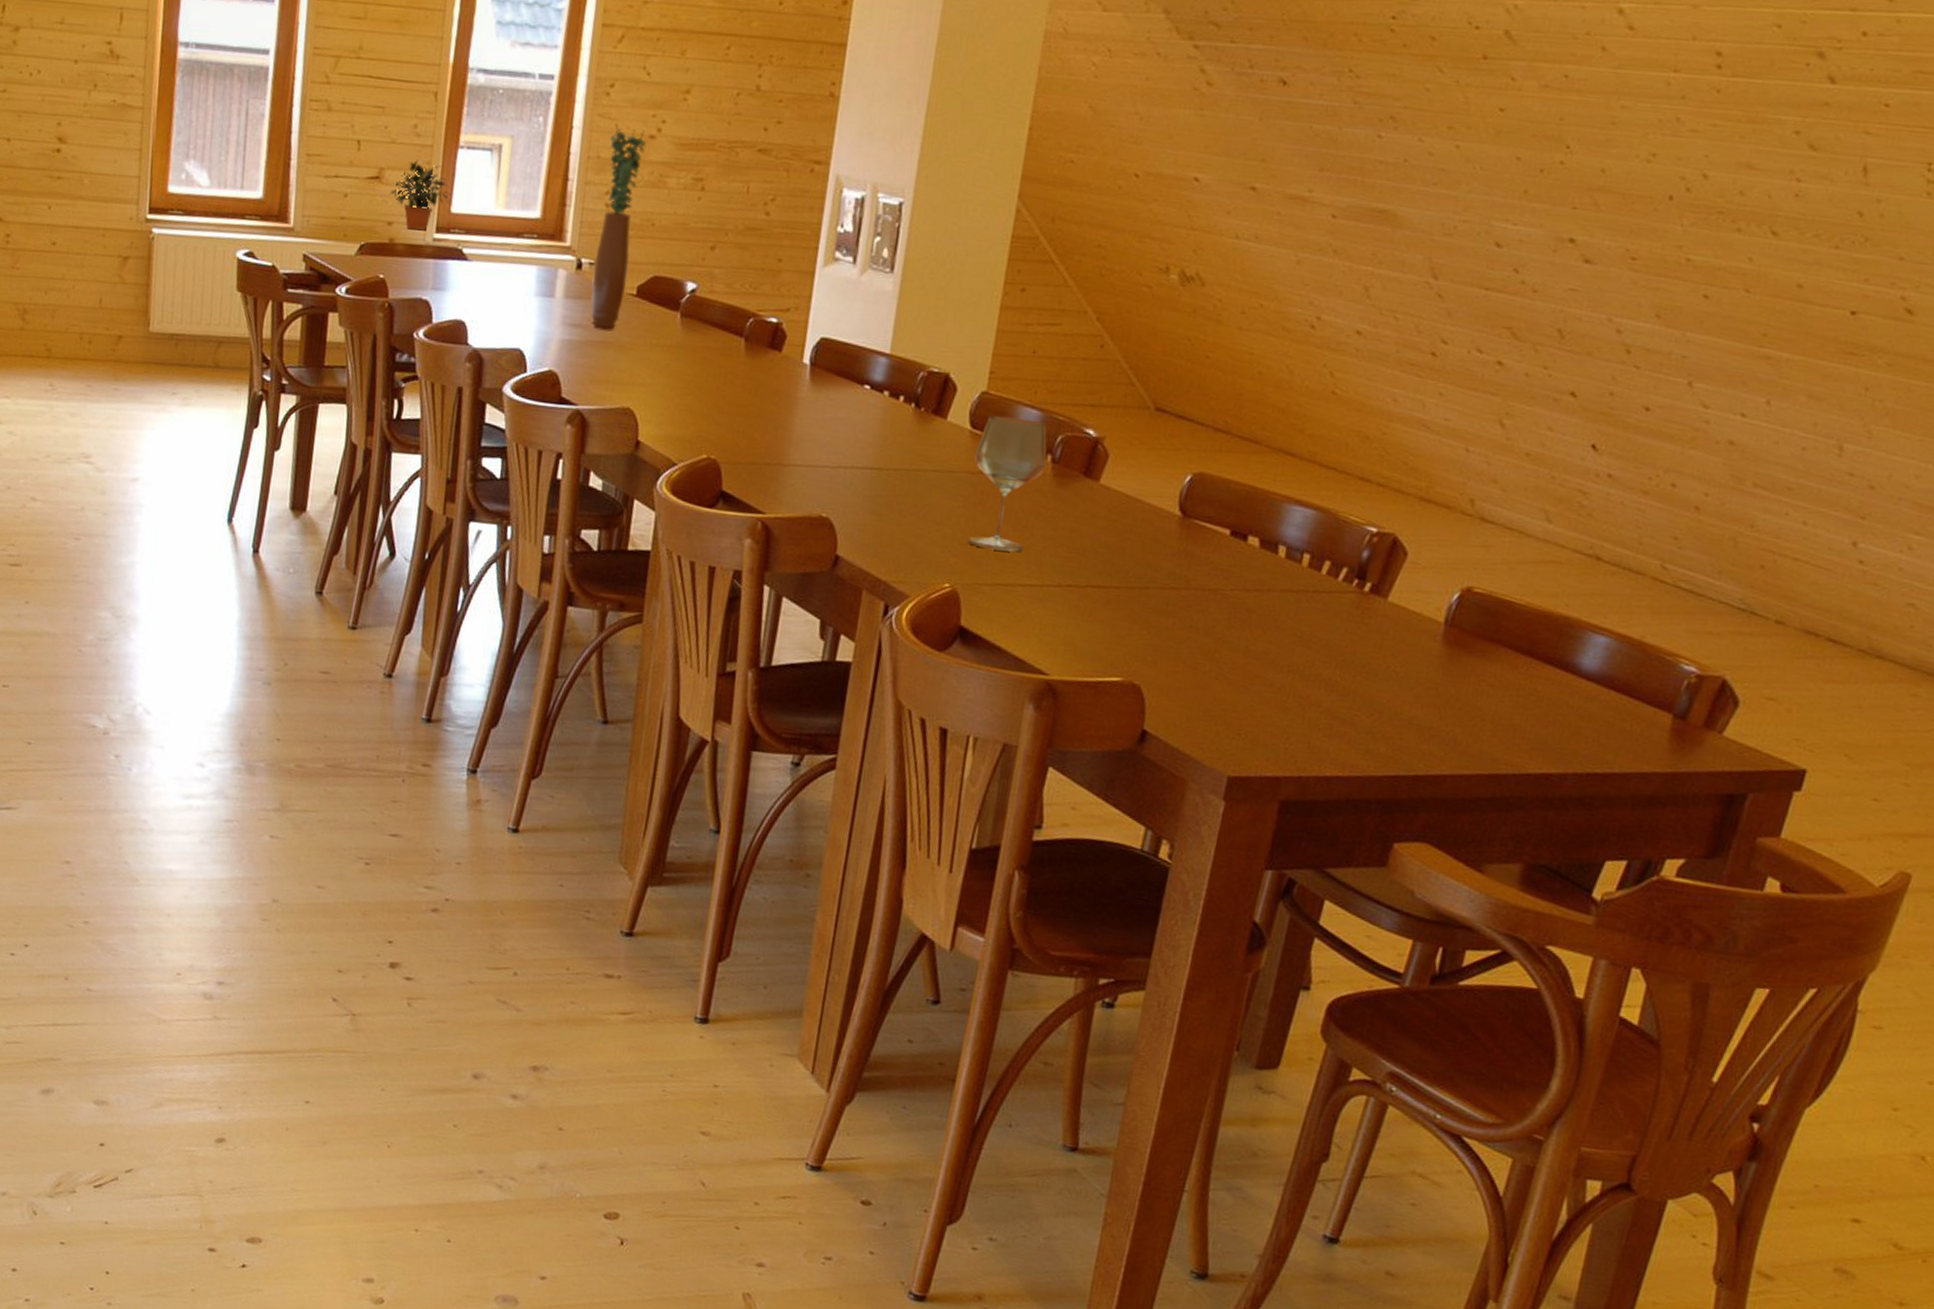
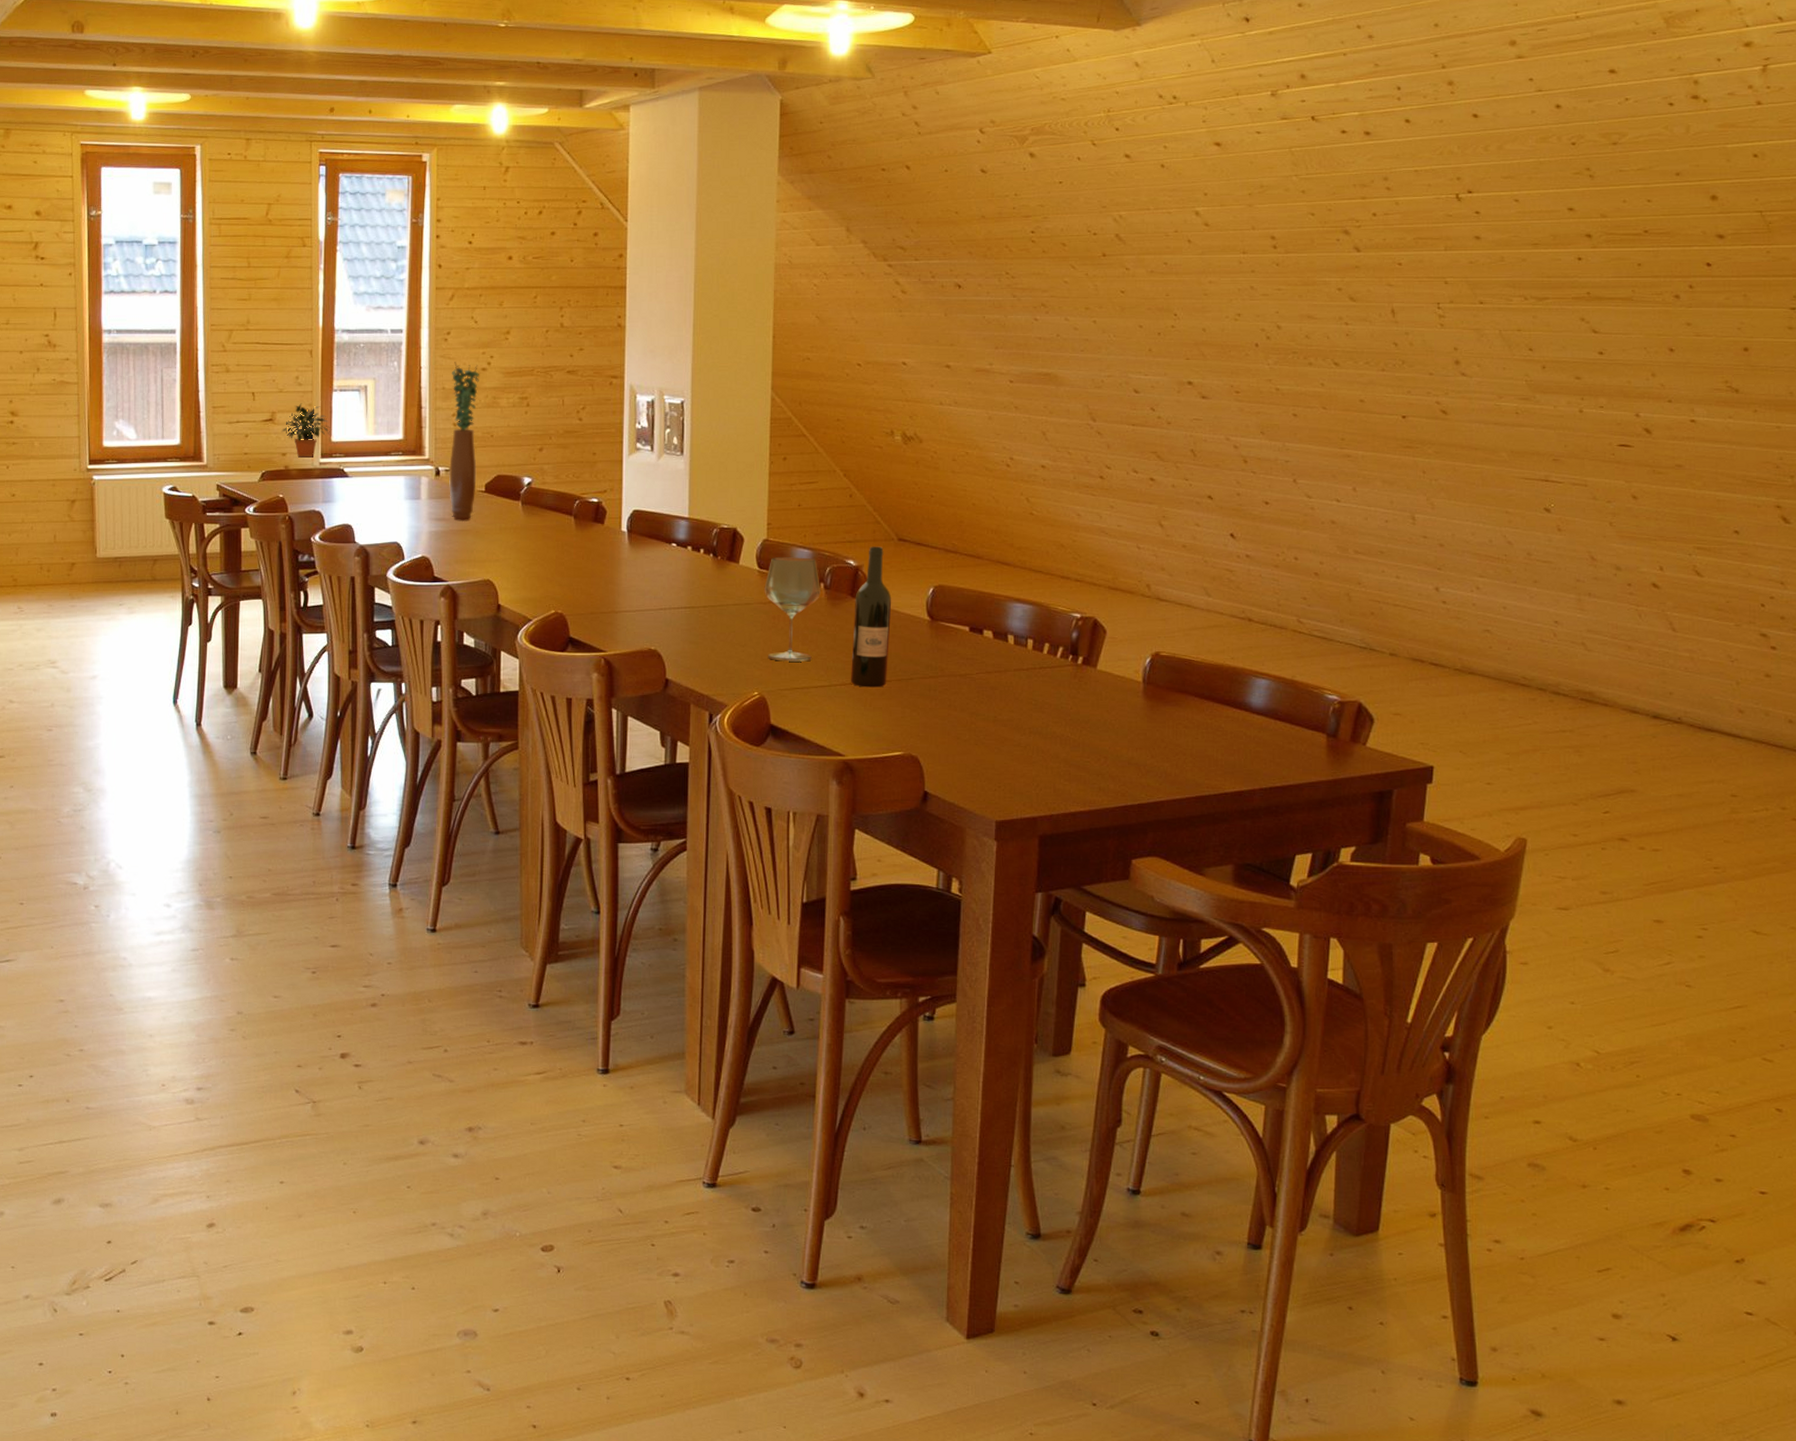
wine bottle: none [1068,414,1137,595] -> present [850,546,892,688]

